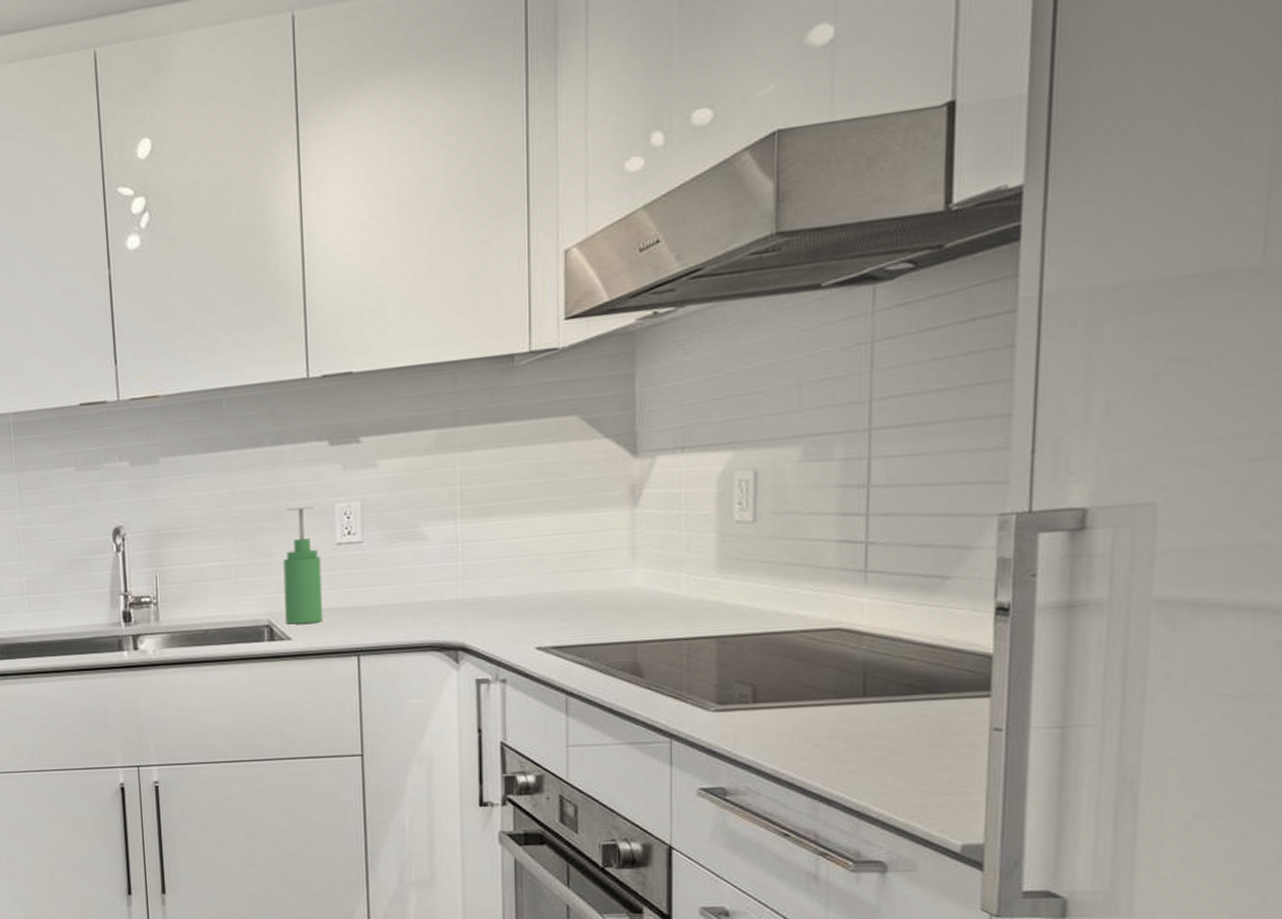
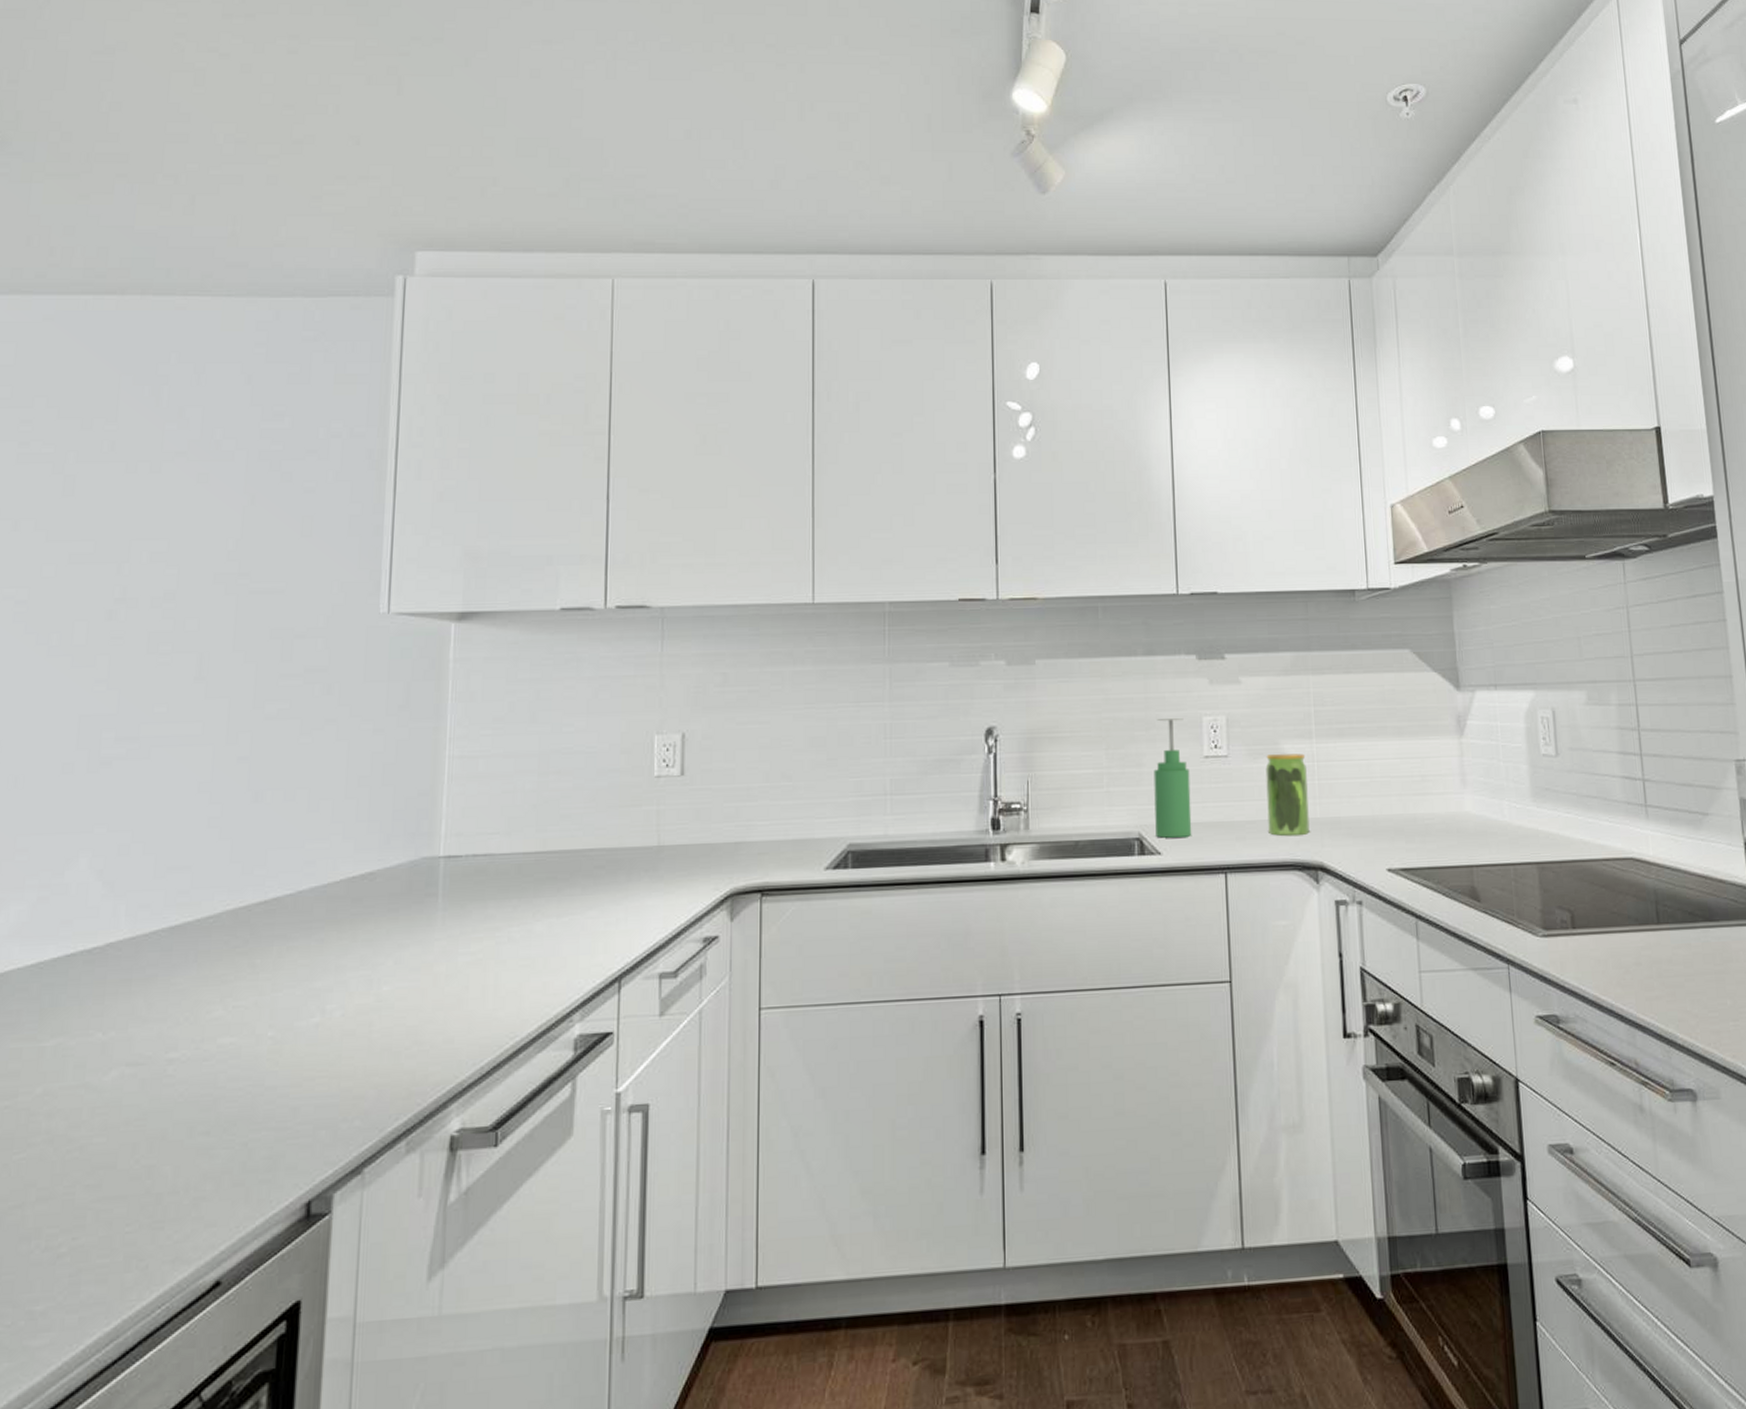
jar: none [403,535,451,619] -> present [1265,753,1310,837]

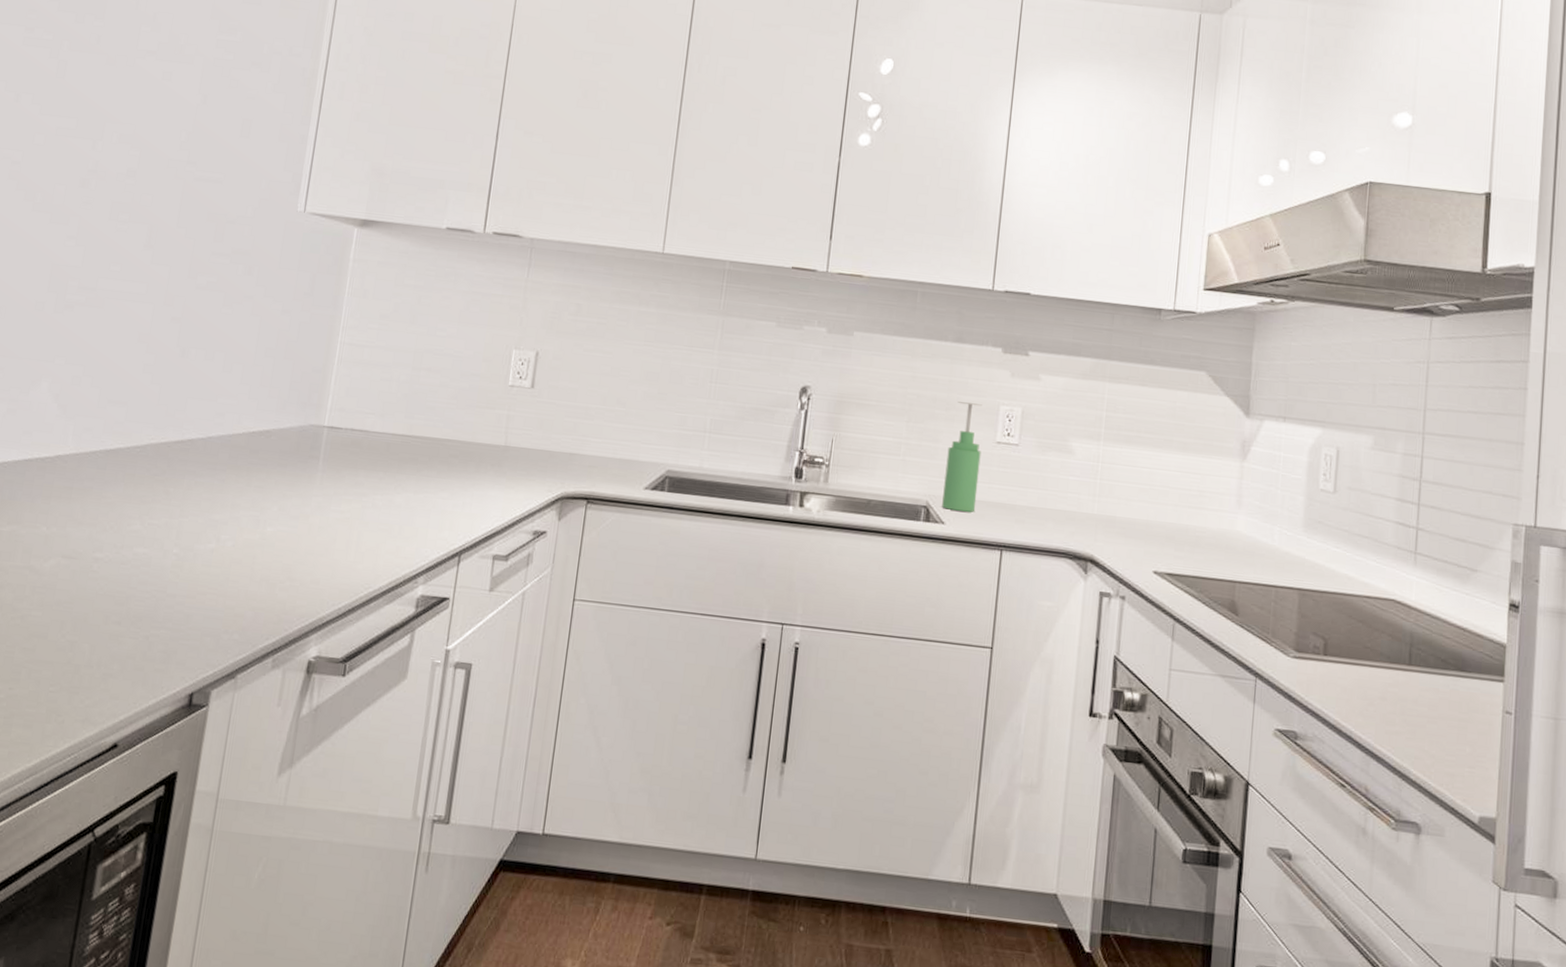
jar: present [1265,753,1310,837] -> none [1046,449,1092,529]

